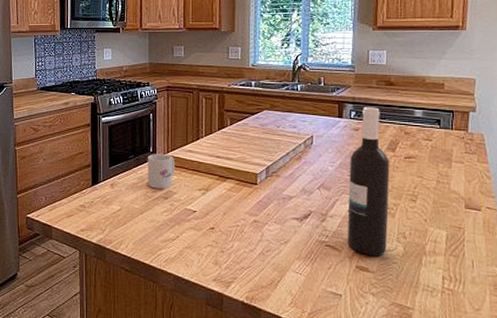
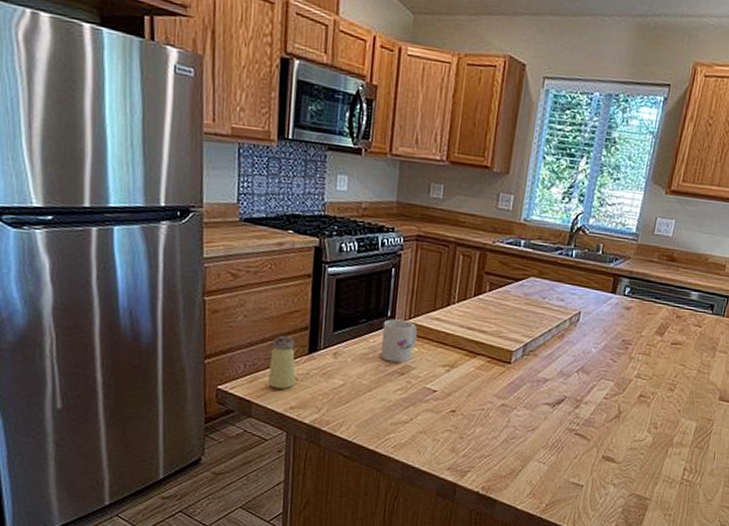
saltshaker: none [64,172,83,215] -> present [268,335,296,389]
wine bottle: present [347,107,390,256] -> none [597,283,656,447]

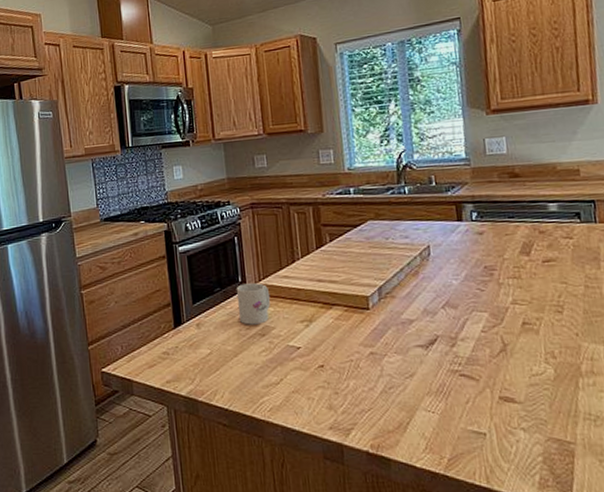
saltshaker: present [268,335,296,389] -> none [141,314,167,365]

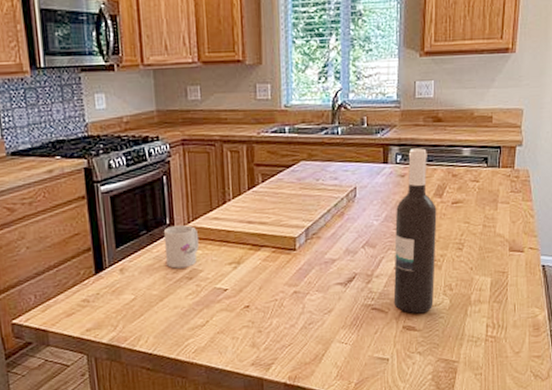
wine bottle: none [476,204,535,384] -> present [393,148,437,314]

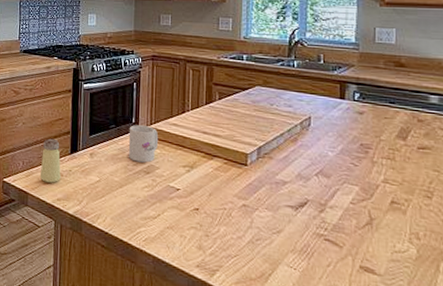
saltshaker: none [57,260,87,314] -> present [40,138,61,183]
wine bottle: present [393,148,437,314] -> none [349,89,400,258]

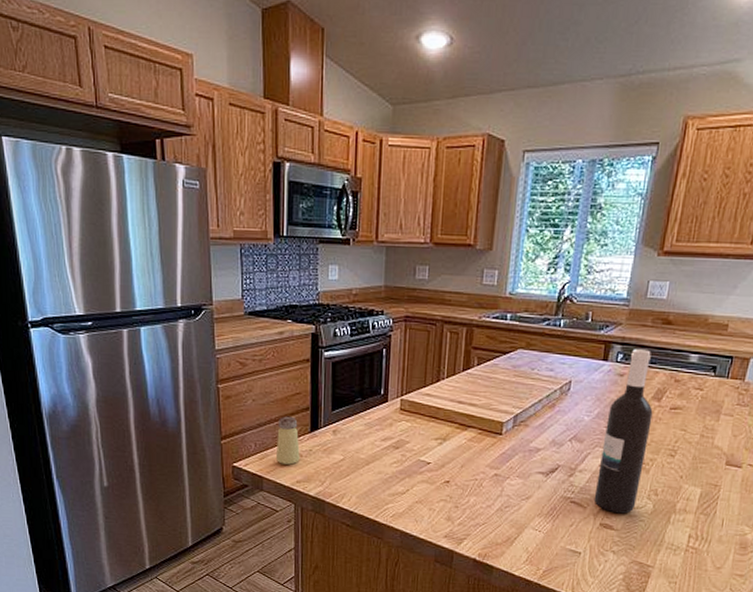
mug: present [128,125,159,163] -> none [376,397,410,438]
wine bottle: none [349,89,400,258] -> present [594,349,653,514]

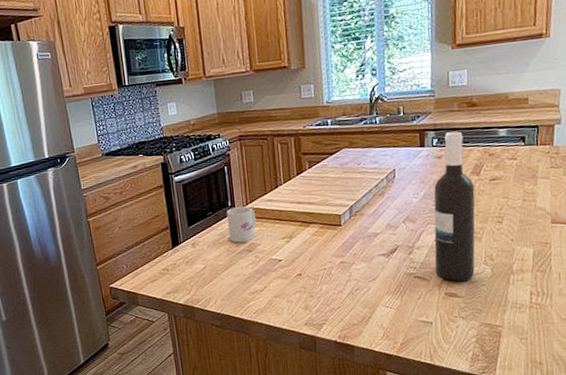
saltshaker: present [277,416,300,465] -> none [143,236,167,280]
mug: none [376,397,410,438] -> present [226,206,257,243]

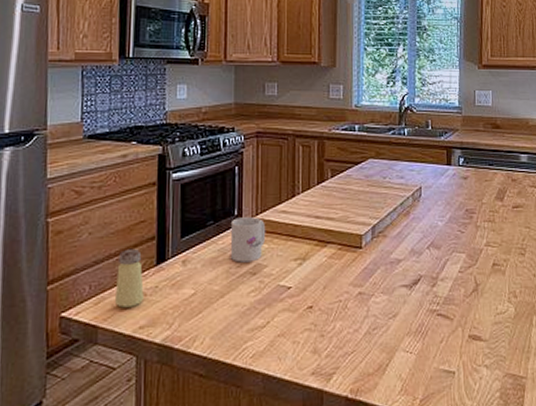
saltshaker: none [143,236,167,280] -> present [115,248,144,308]
wine bottle: present [433,131,475,282] -> none [458,152,499,322]

